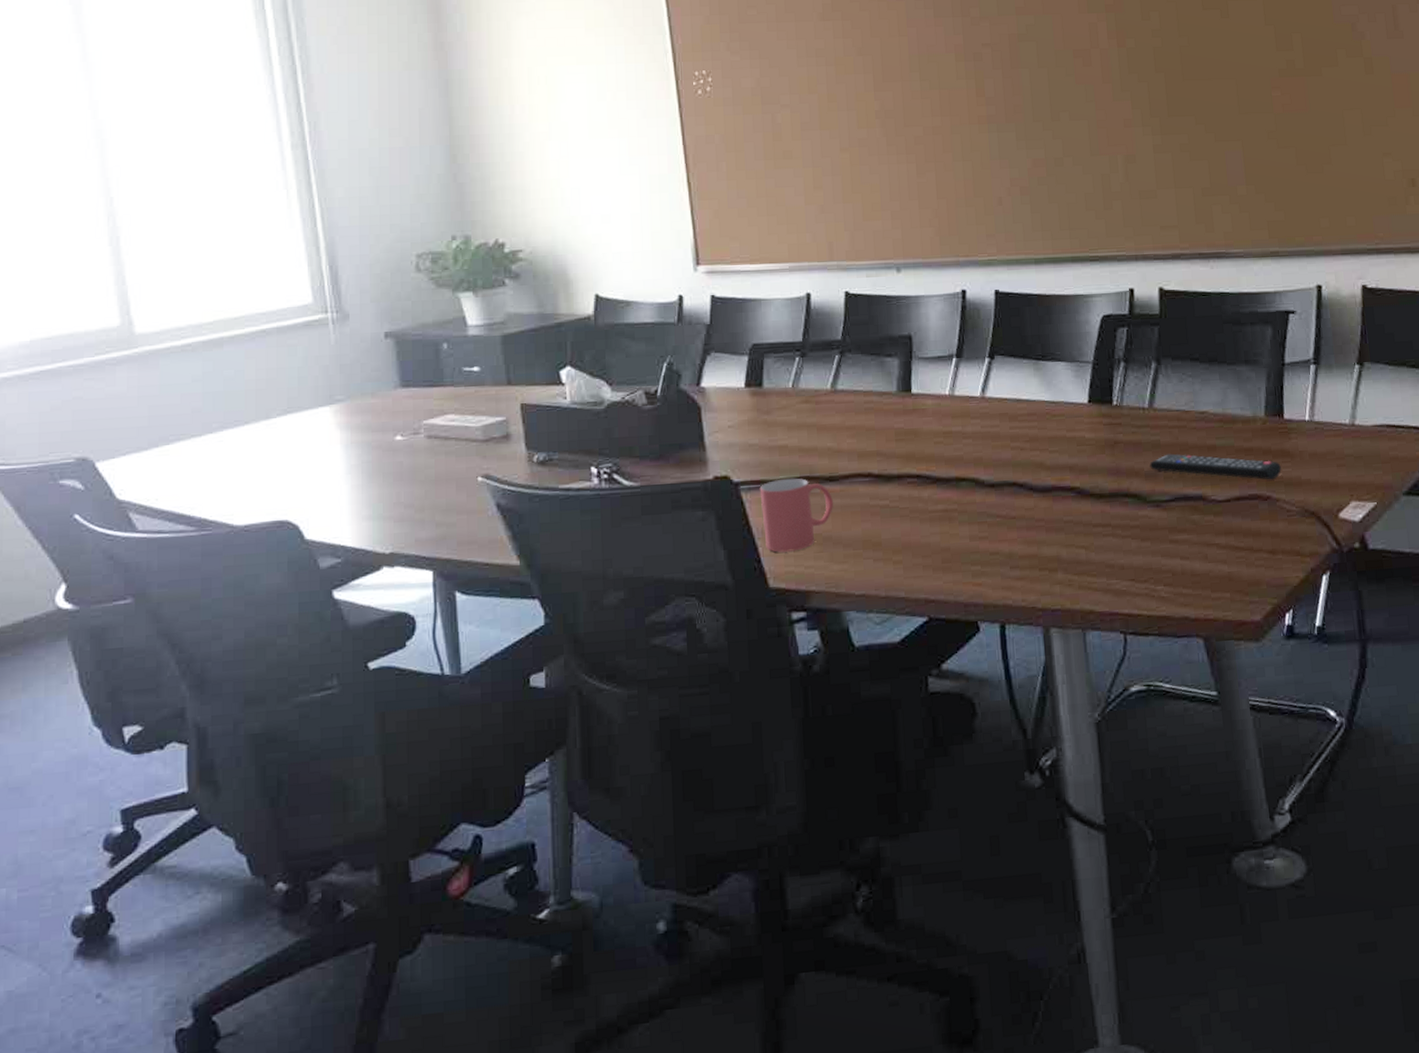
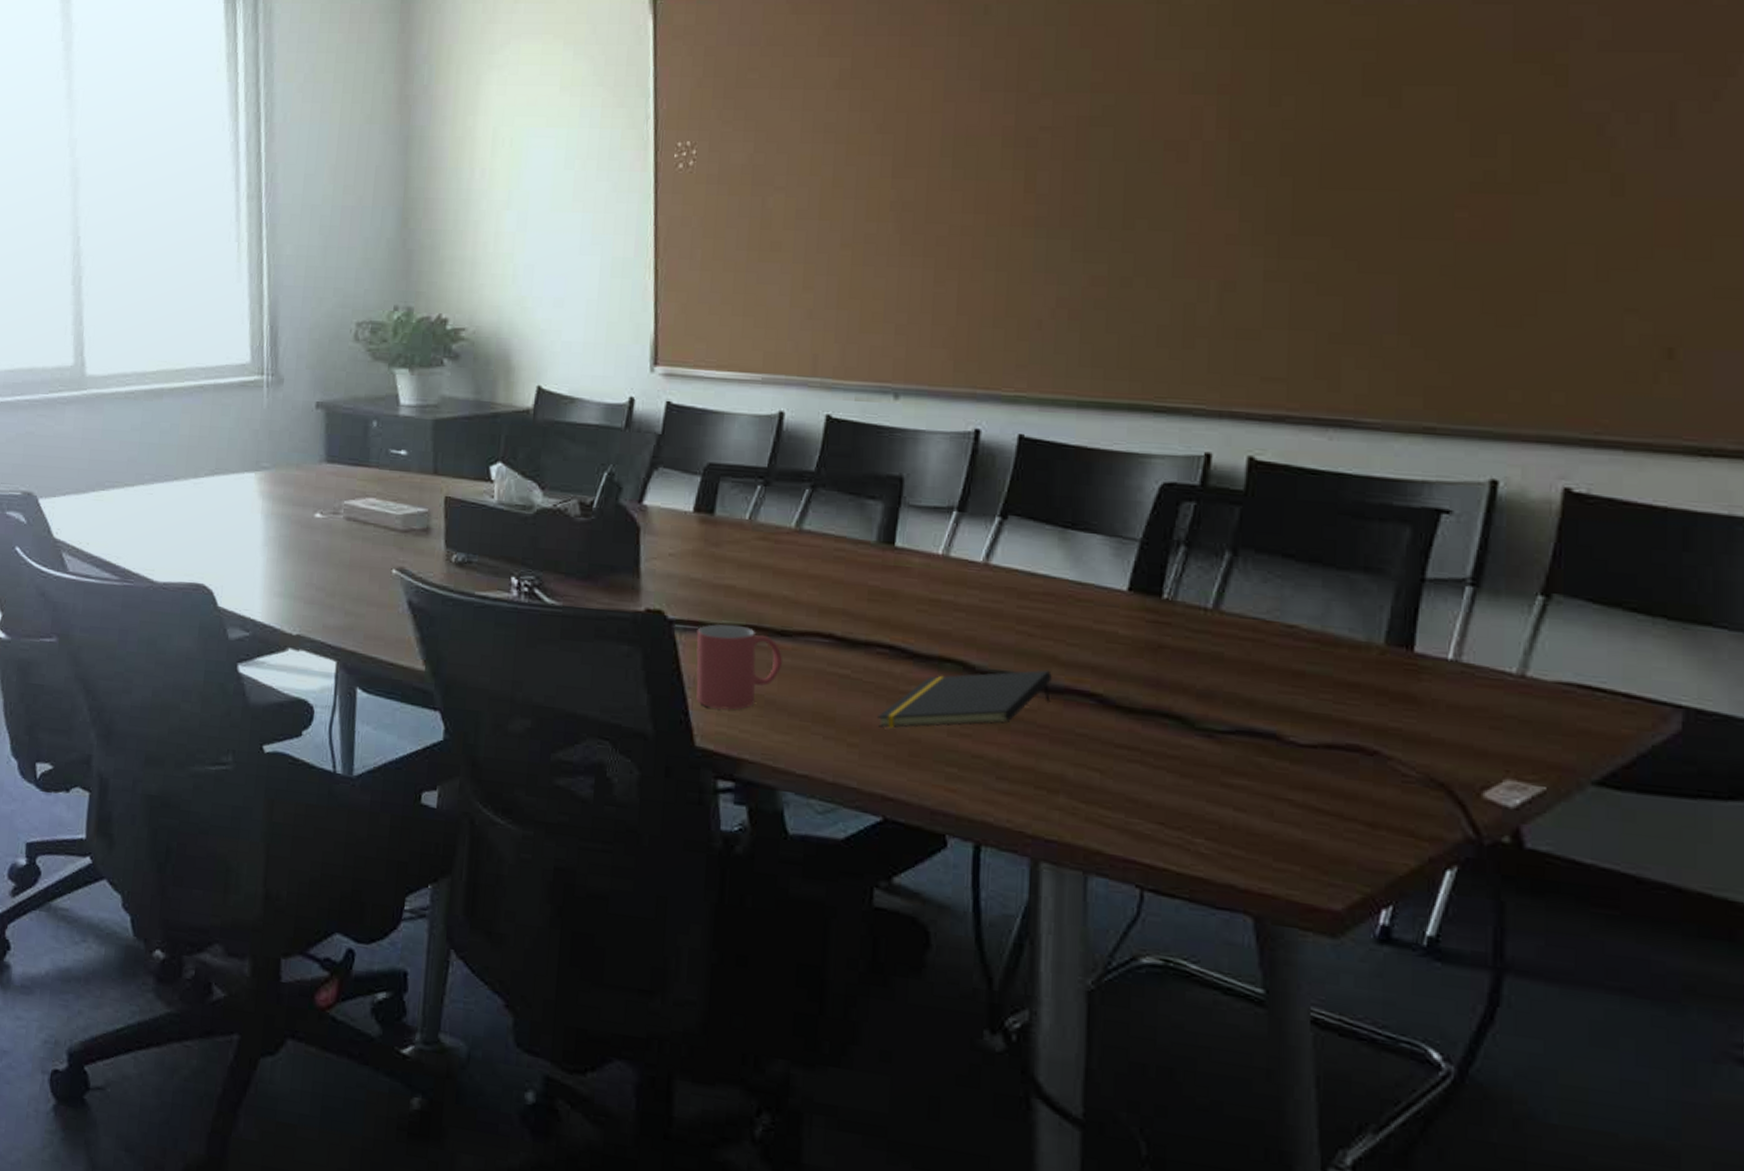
notepad: none [914,474,1043,544] -> present [877,670,1052,728]
remote control: present [1149,453,1282,480] -> none [1205,672,1401,731]

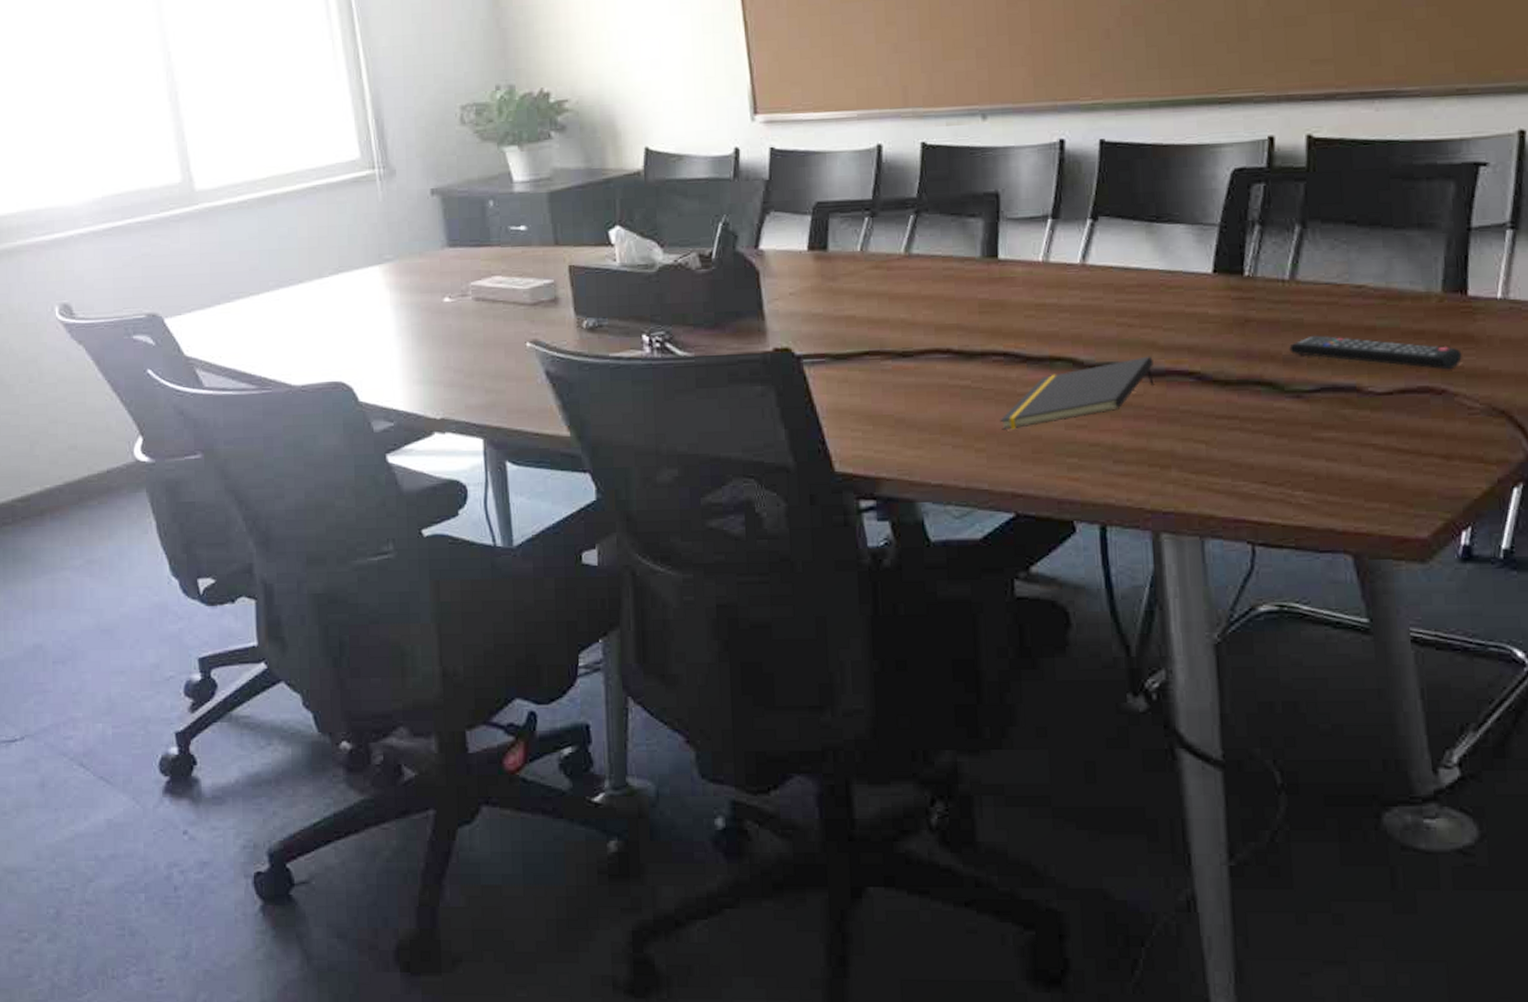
mug: present [695,624,783,710] -> none [824,352,908,434]
remote control: none [1205,672,1401,731] -> present [1289,335,1462,370]

